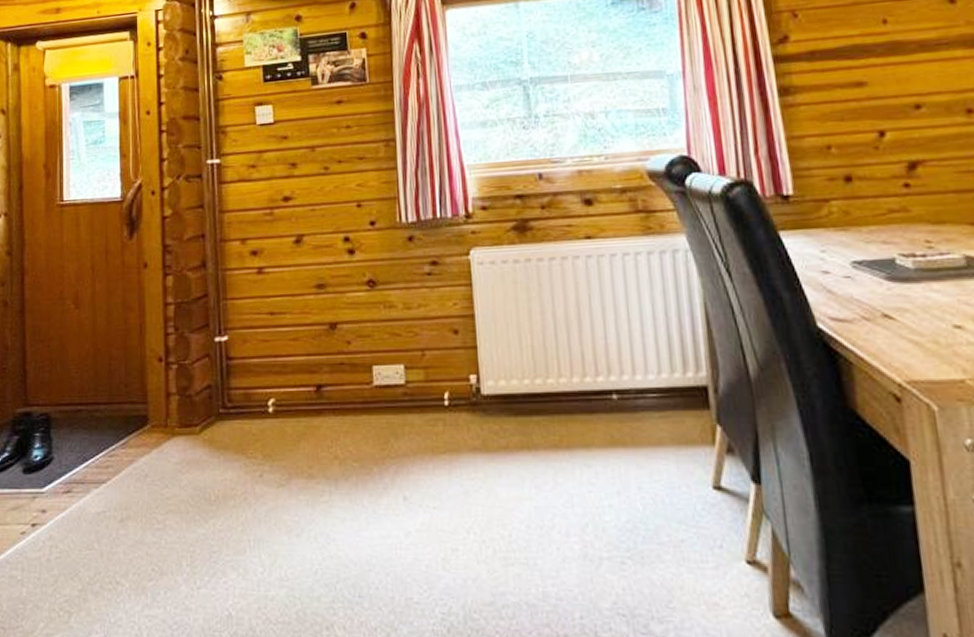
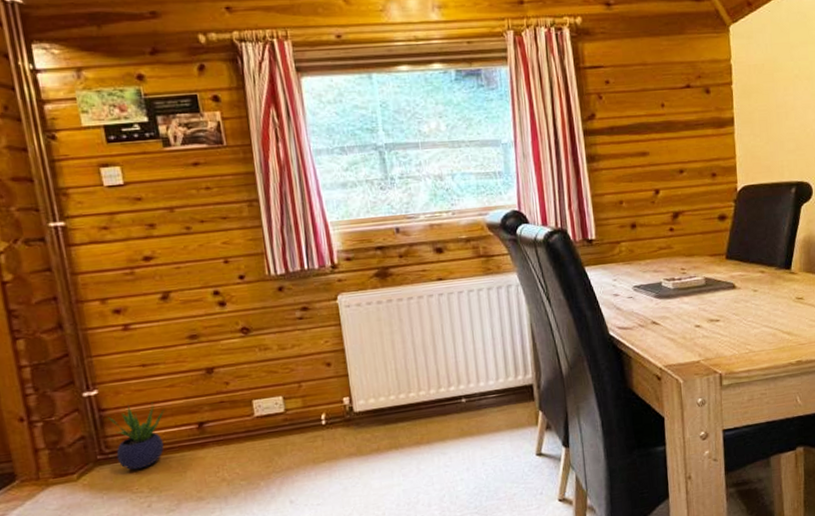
potted plant: none [233,354,287,431] -> present [107,401,165,470]

